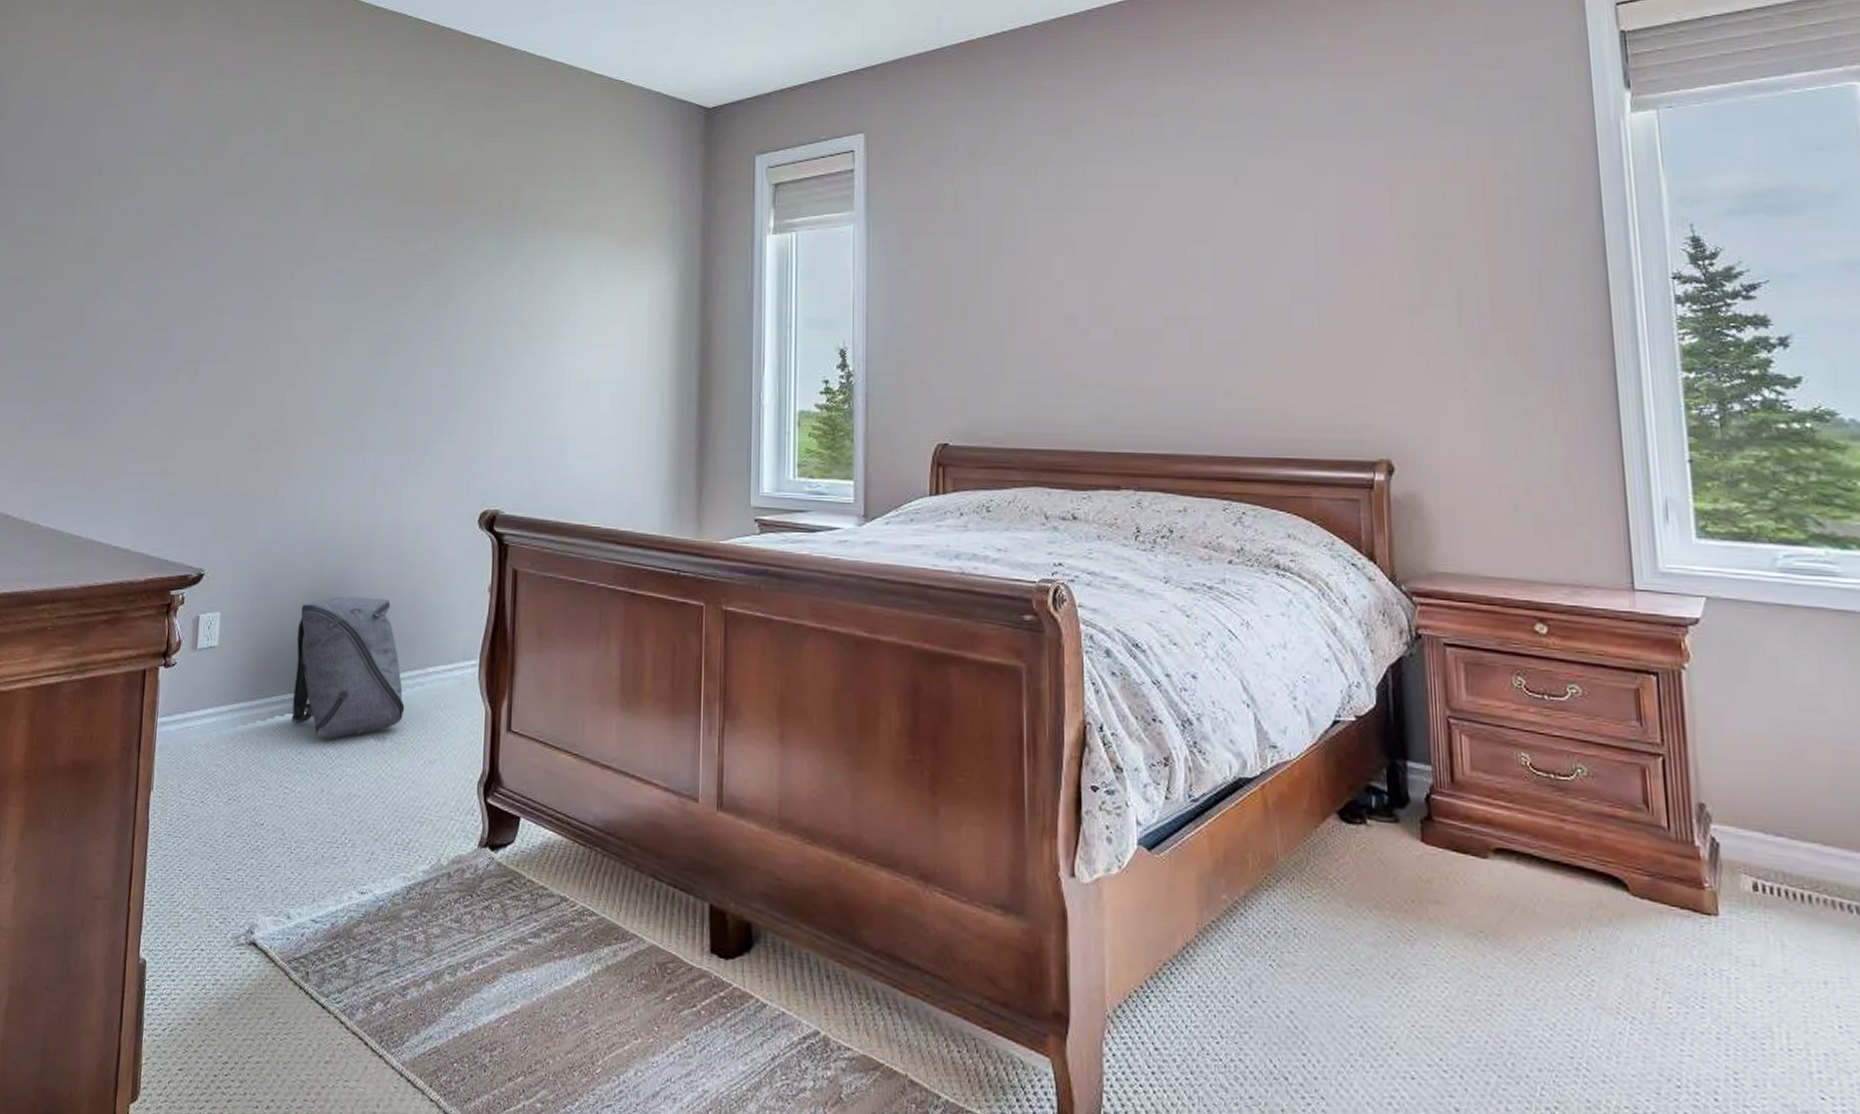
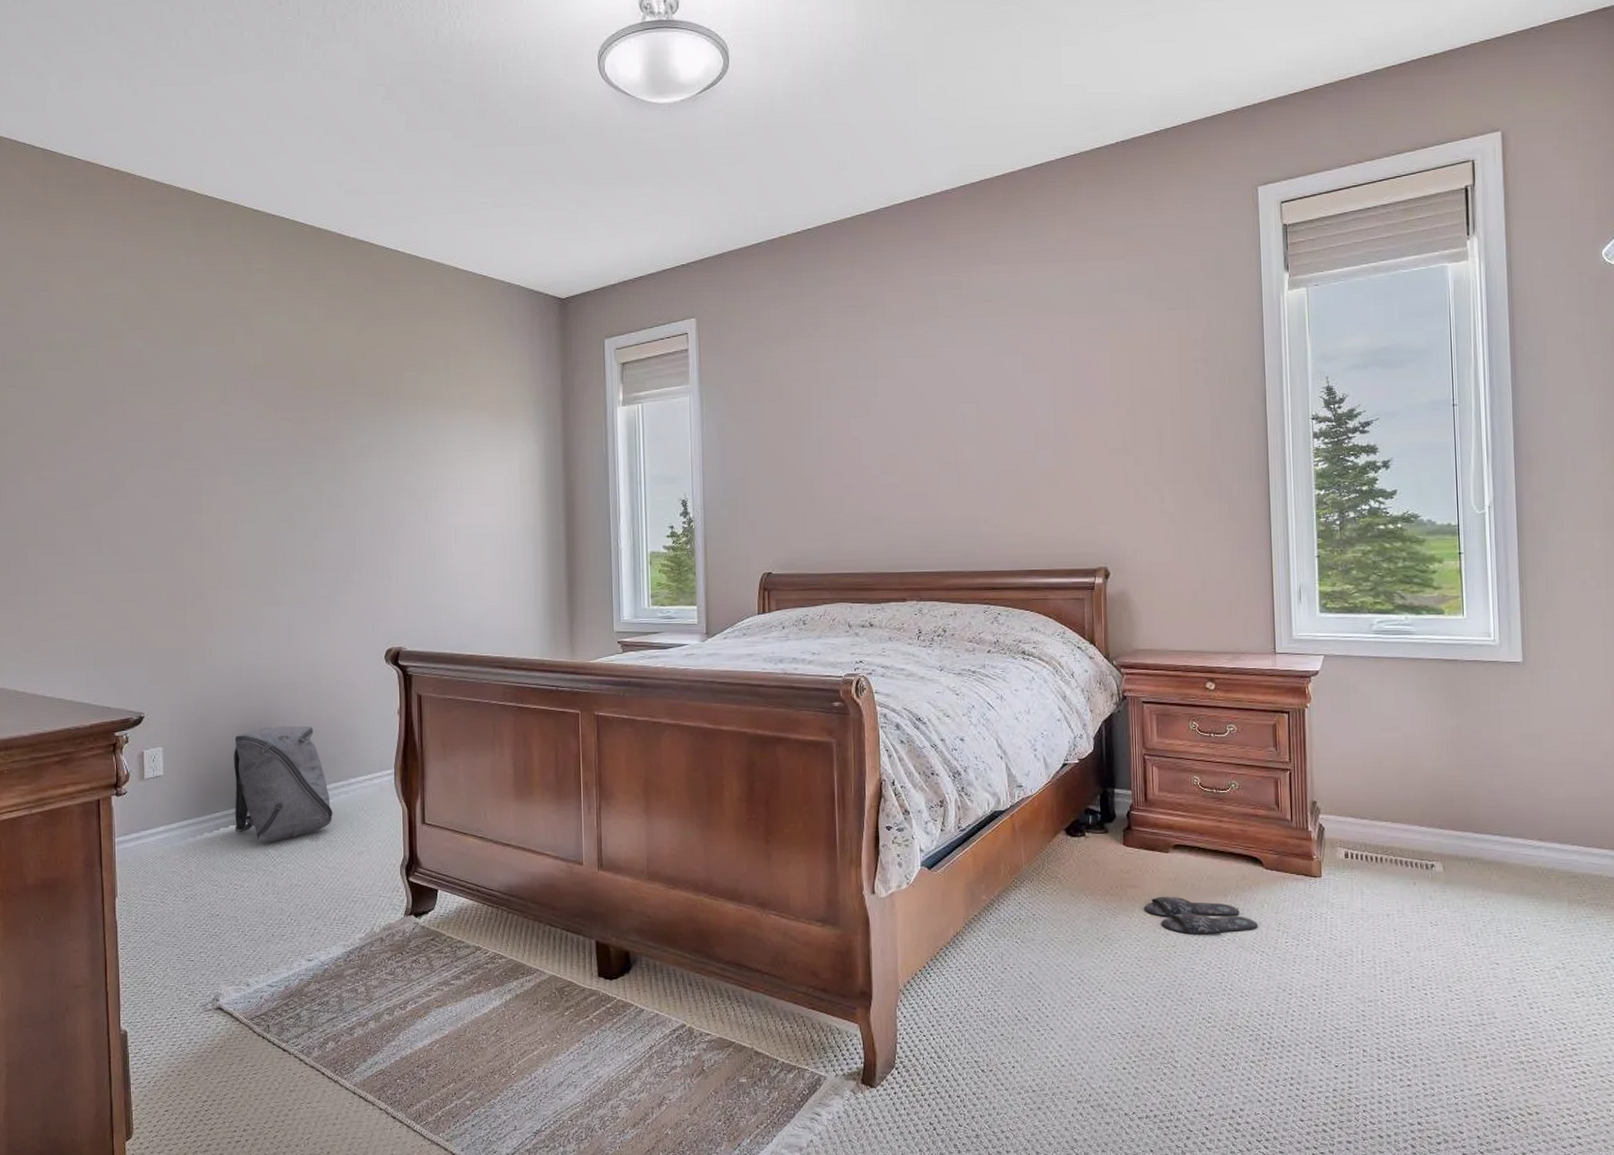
slippers: none [1454,920,1624,984] -> present [1144,896,1258,935]

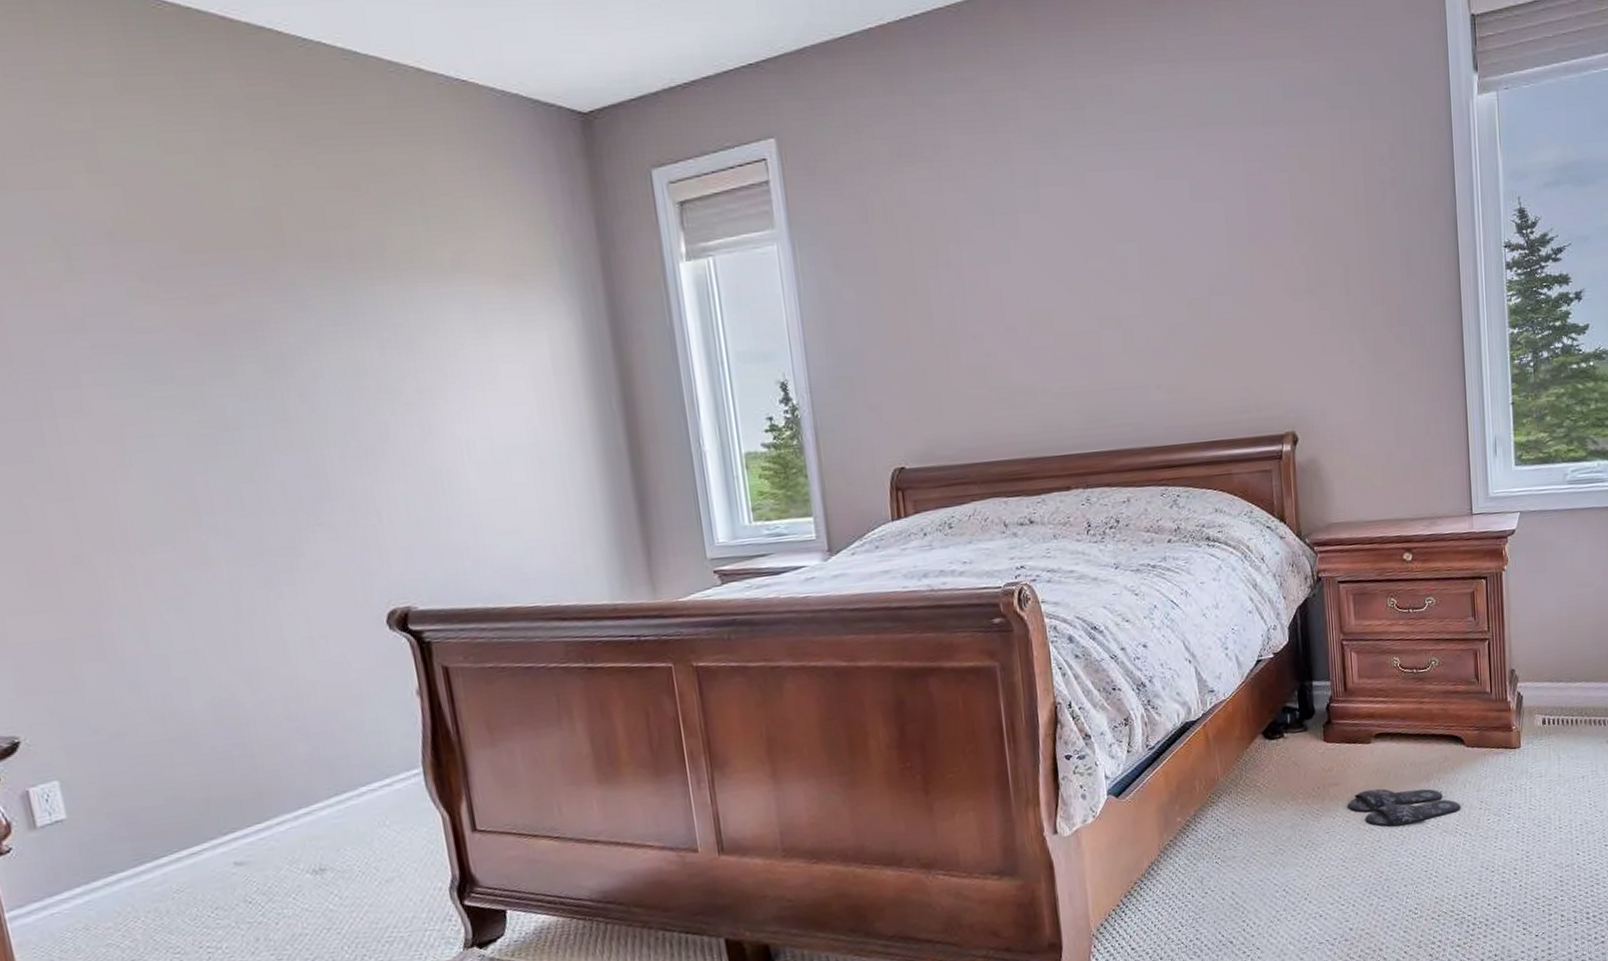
backpack: present [234,726,333,842] -> none [173,725,342,888]

